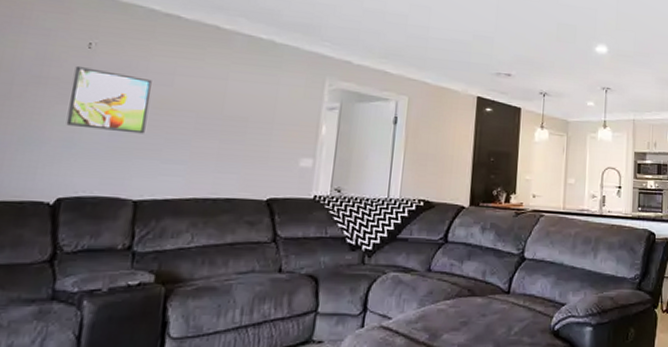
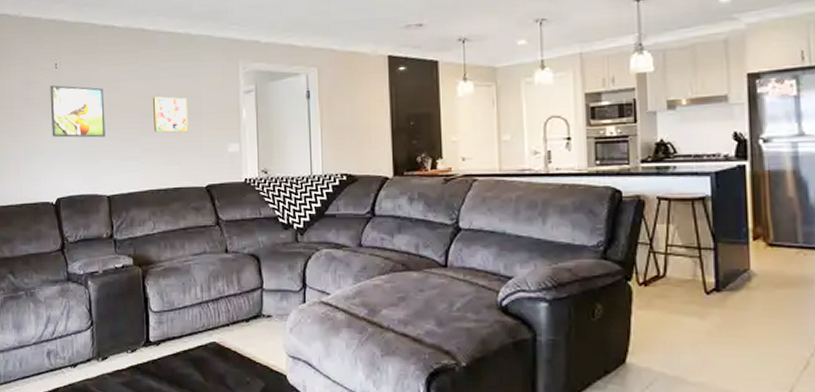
wall art: none [211,98,259,141] -> present [152,96,189,133]

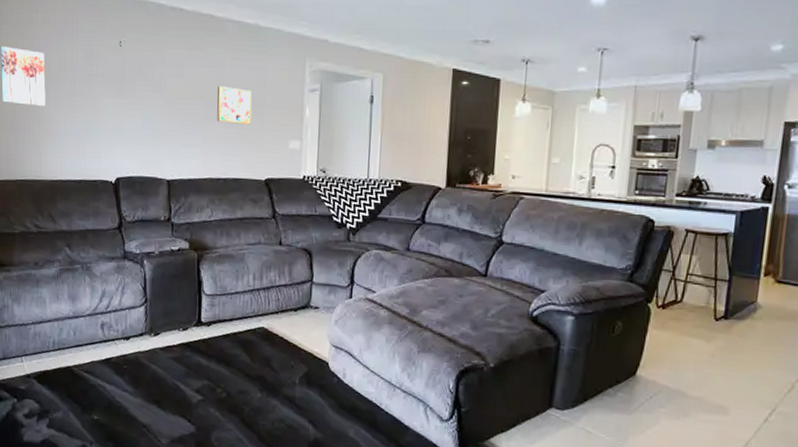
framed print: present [50,84,105,138] -> none [113,63,169,122]

